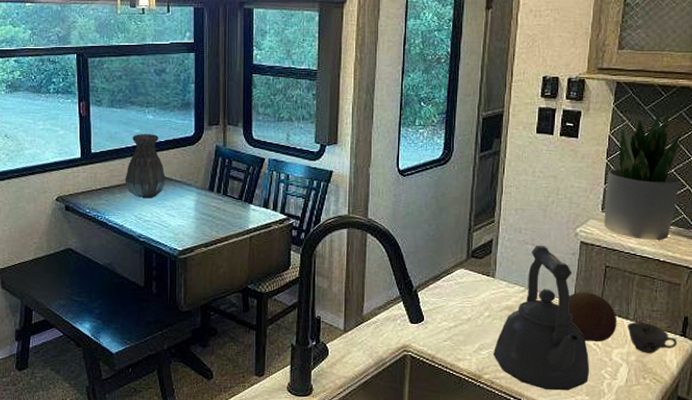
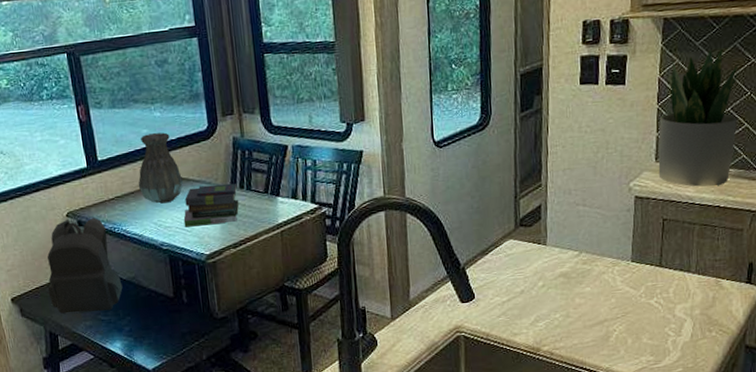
backpack: none [29,204,98,293] -> present [47,217,123,314]
books: none [162,186,215,224] -> present [183,183,240,227]
kettle: present [493,246,590,391] -> none [551,205,653,354]
fruit: present [568,292,617,342] -> none [626,248,679,300]
teacup: present [627,322,677,354] -> none [689,273,743,306]

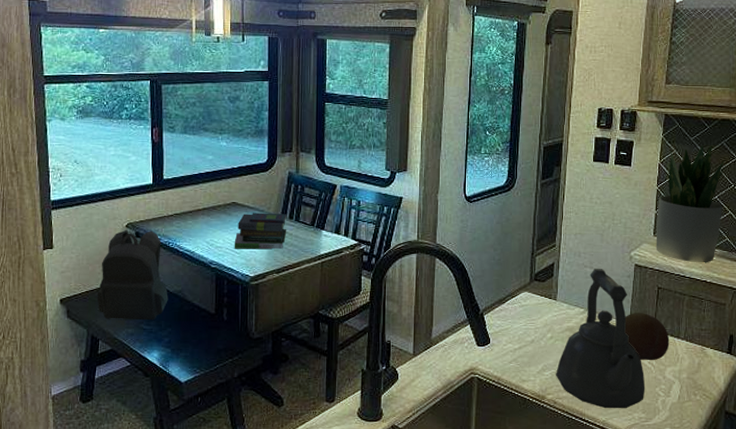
vase: present [138,132,183,204] -> none [197,160,238,225]
kettle: none [551,205,653,354] -> present [556,269,646,409]
fruit: none [626,248,679,300] -> present [624,313,670,361]

